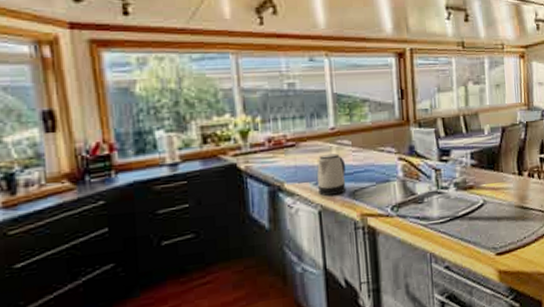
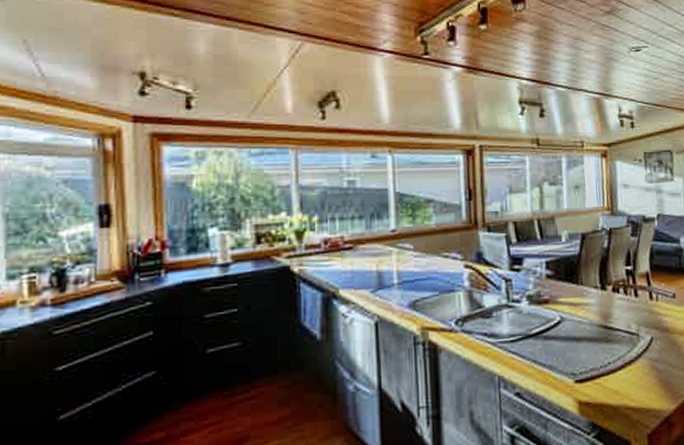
kettle: present [317,153,347,197] -> none [375,257,407,306]

